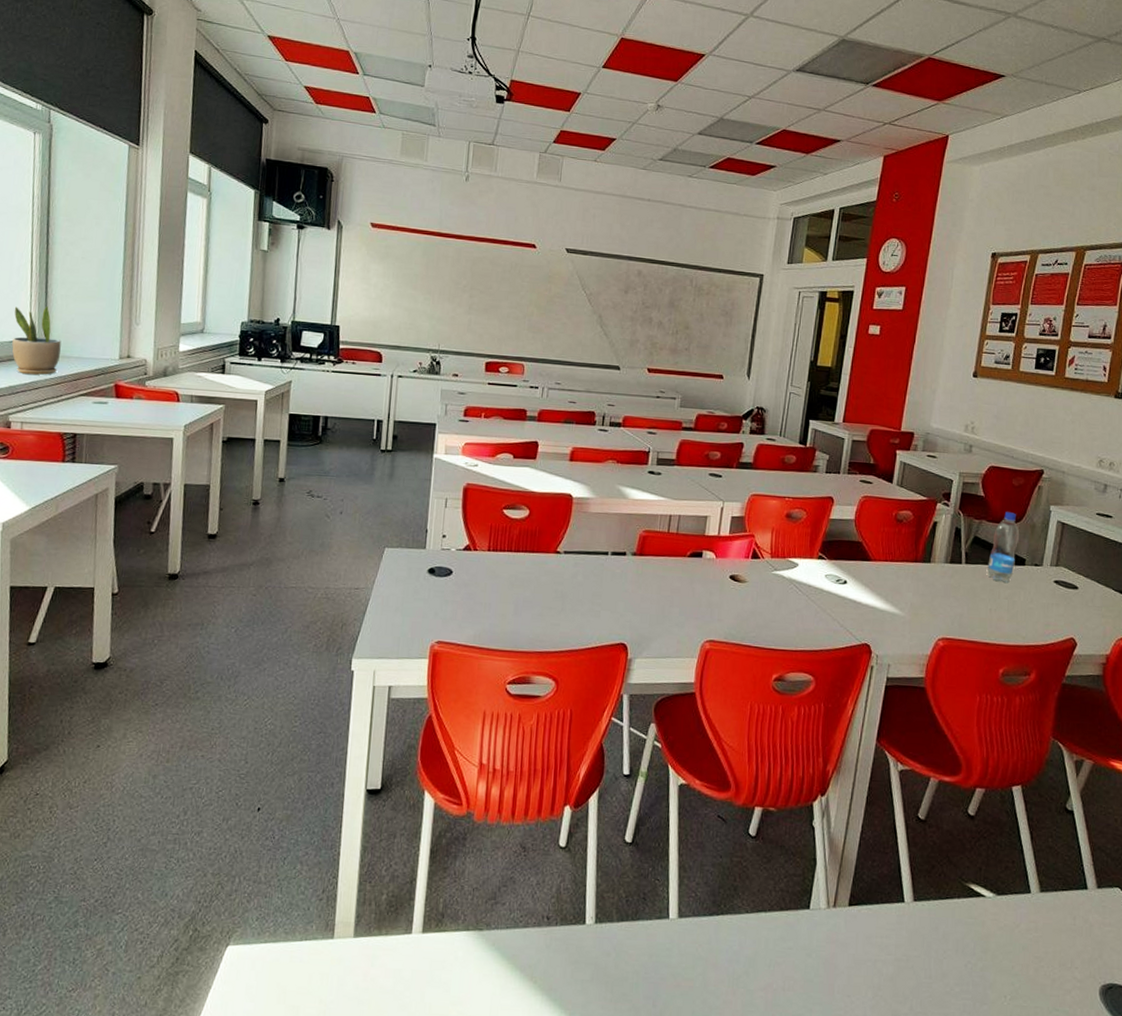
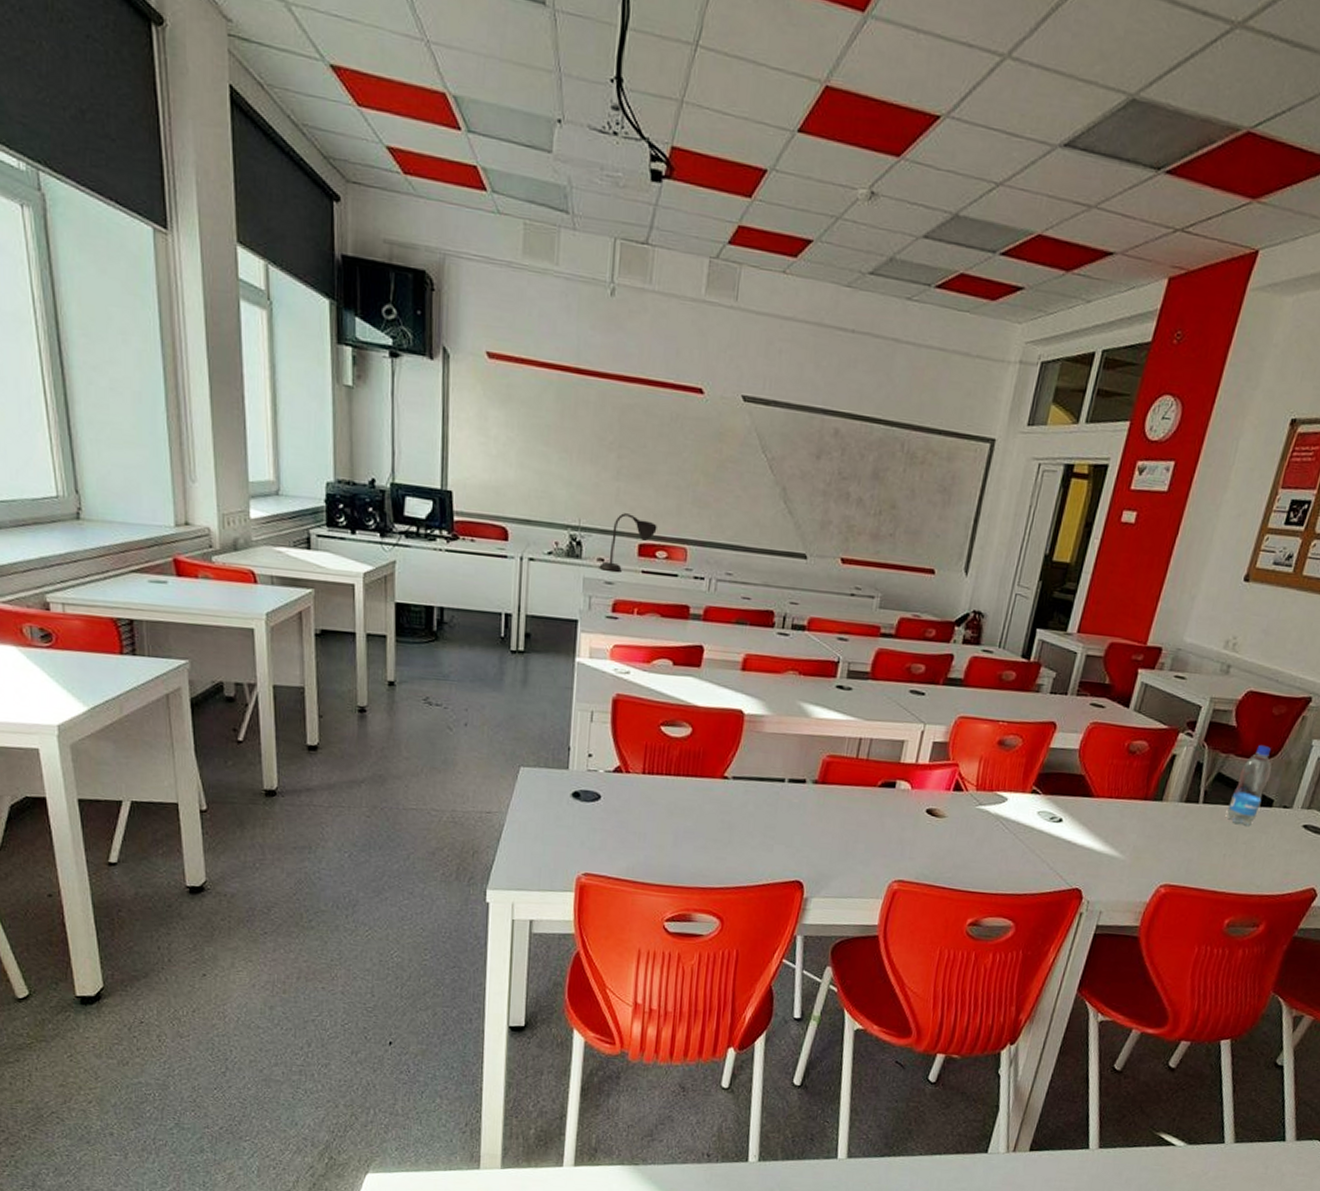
potted plant: present [11,305,62,375] -> none [31,452,99,544]
desk lamp: none [454,338,501,384] -> present [599,513,657,572]

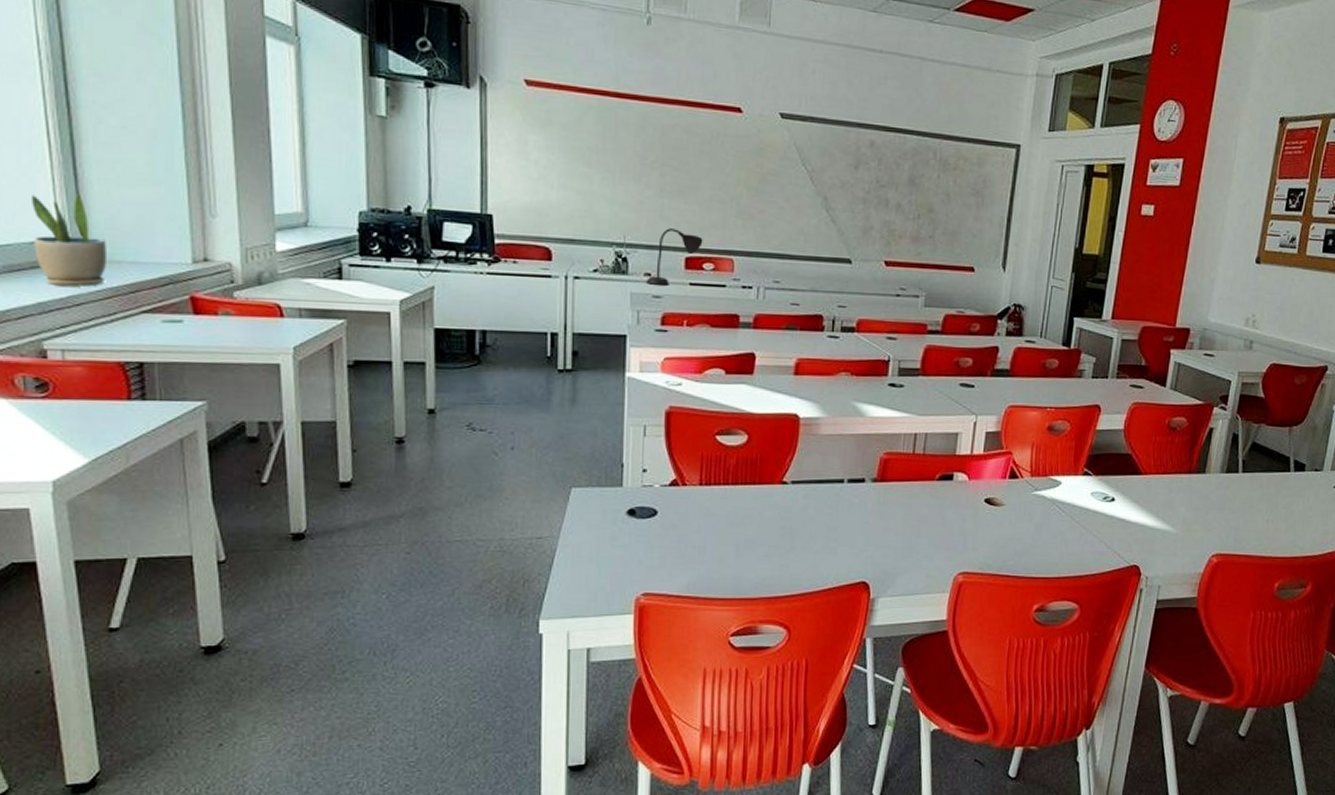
potted plant: none [31,452,99,544] -> present [30,193,106,287]
bottle: present [1226,744,1272,827] -> none [1265,413,1301,492]

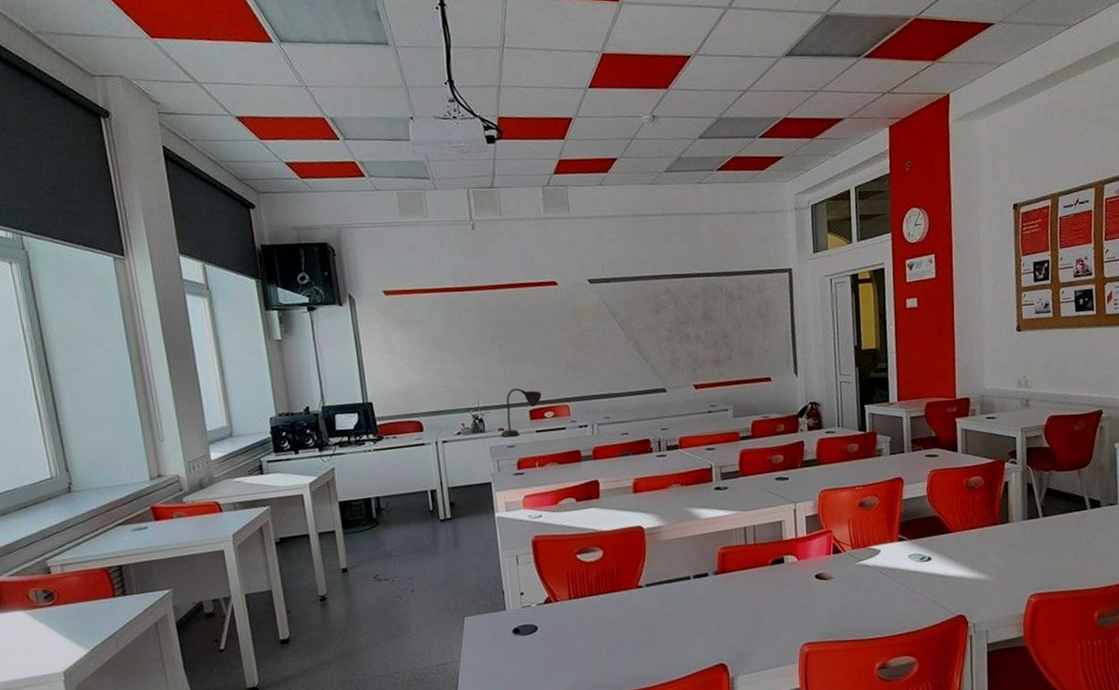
potted plant: present [30,193,106,287] -> none [28,439,87,515]

